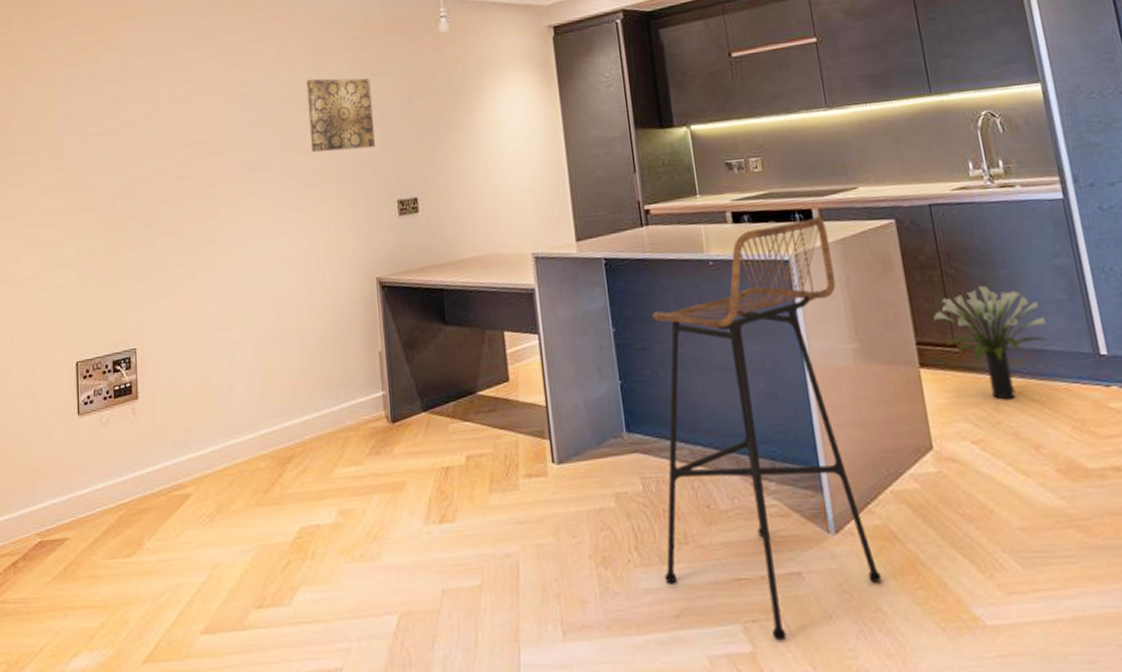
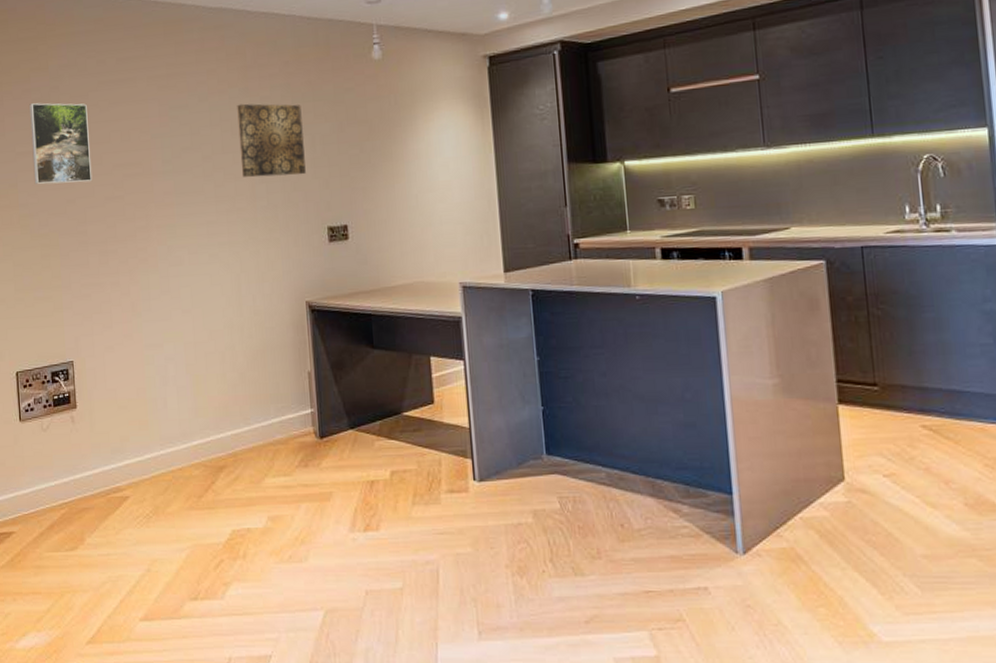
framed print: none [99,83,160,166] -> present [29,103,93,185]
bar stool: present [652,216,882,641] -> none [577,255,785,648]
potted plant: present [934,286,1047,400] -> none [856,328,969,437]

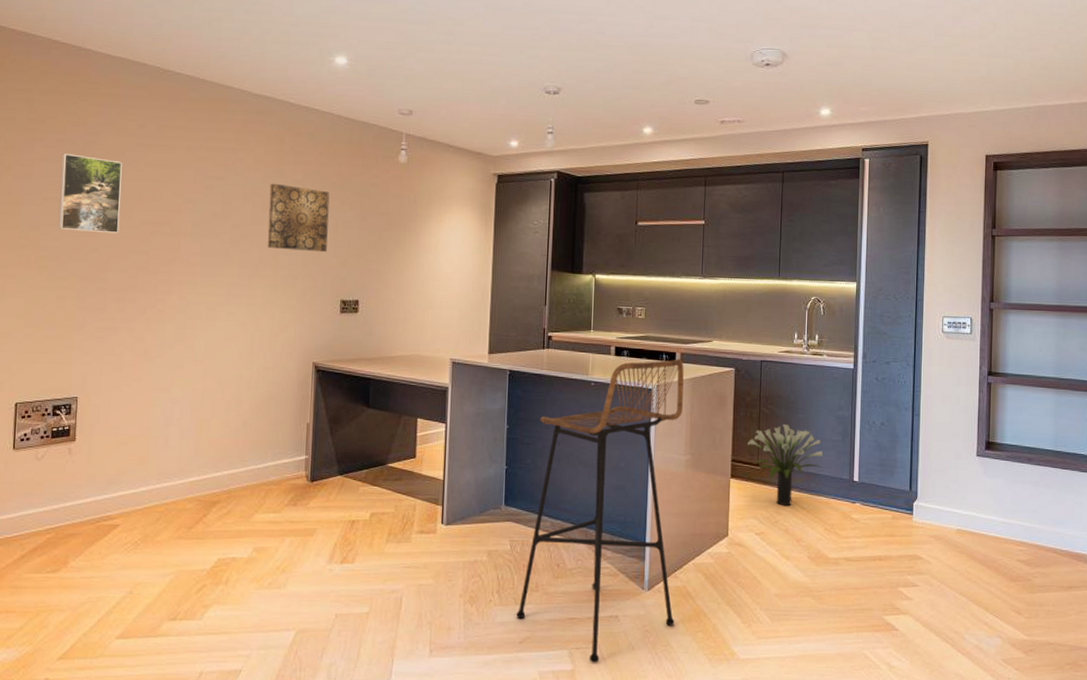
bar stool: none [577,255,785,648] -> present [516,358,684,663]
potted plant: none [856,328,969,437] -> present [748,425,824,506]

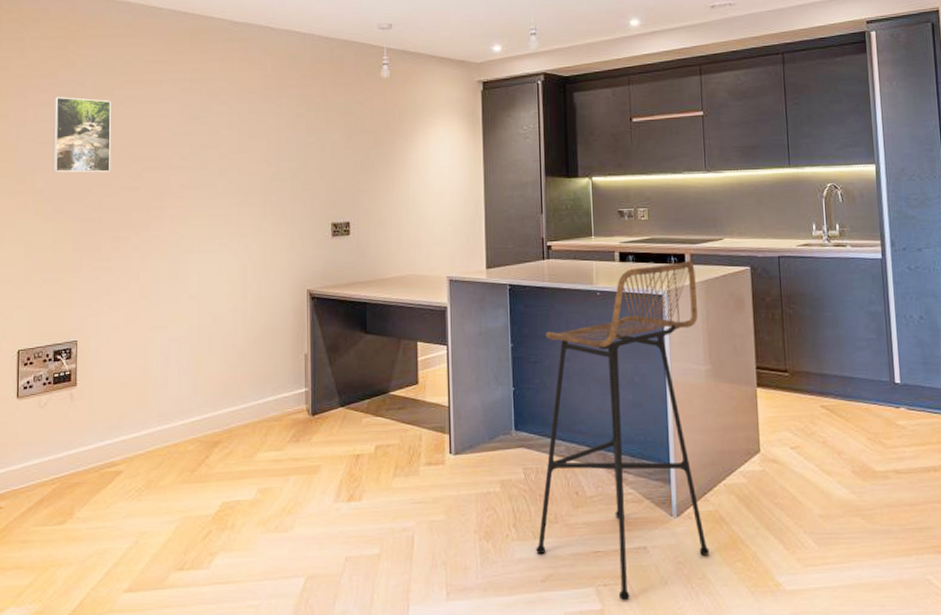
wall art: present [267,183,330,253] -> none [255,109,315,176]
potted plant: present [748,425,824,506] -> none [772,325,858,415]

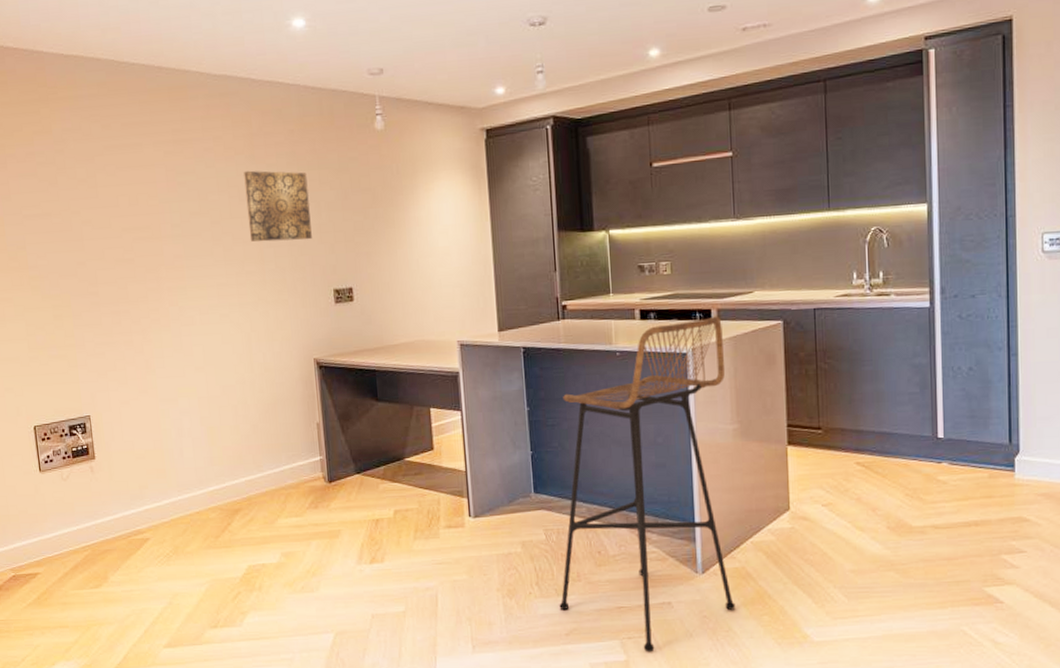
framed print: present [52,97,112,173] -> none [34,166,102,247]
wall art: none [255,109,315,176] -> present [244,170,312,242]

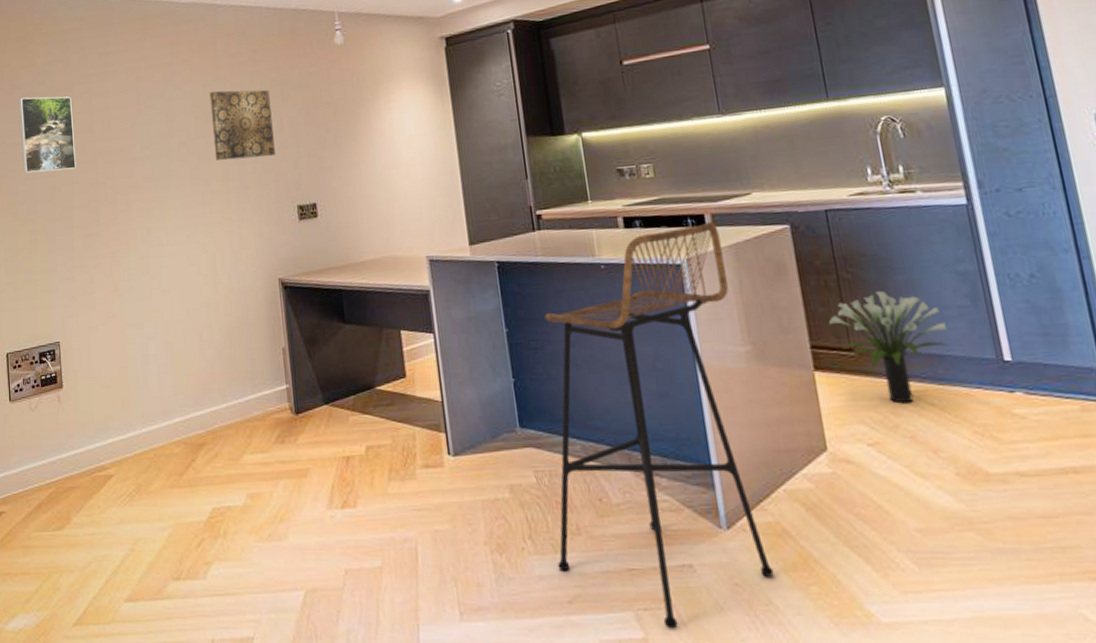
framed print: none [34,166,102,247] -> present [19,96,77,174]
potted plant: none [805,380,899,472] -> present [829,291,948,404]

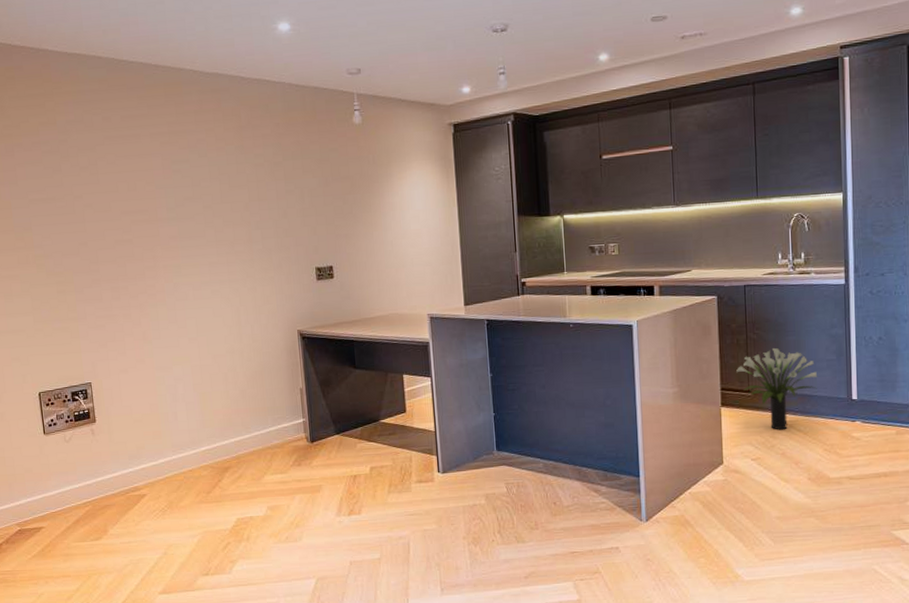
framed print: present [19,96,77,174] -> none [40,154,103,229]
wall art: present [209,90,275,160] -> none [233,159,296,225]
bar stool: present [545,221,774,629] -> none [519,291,676,592]

